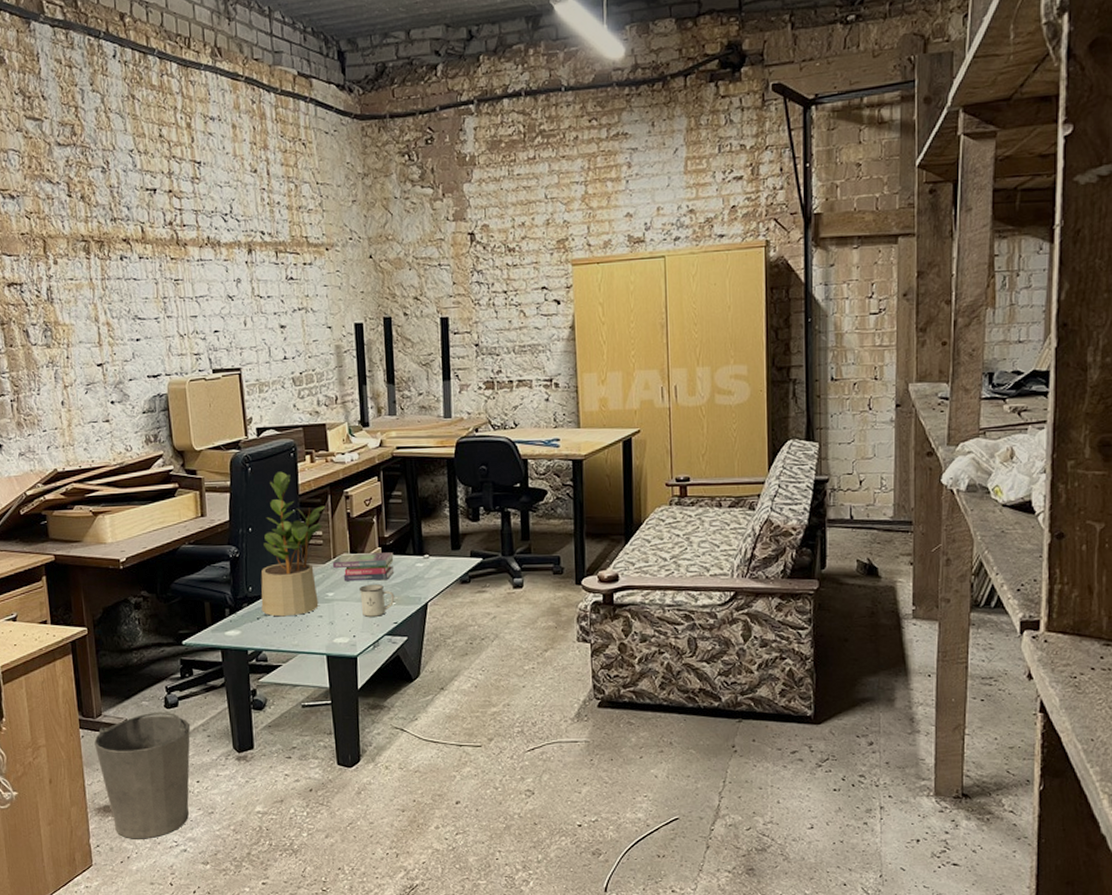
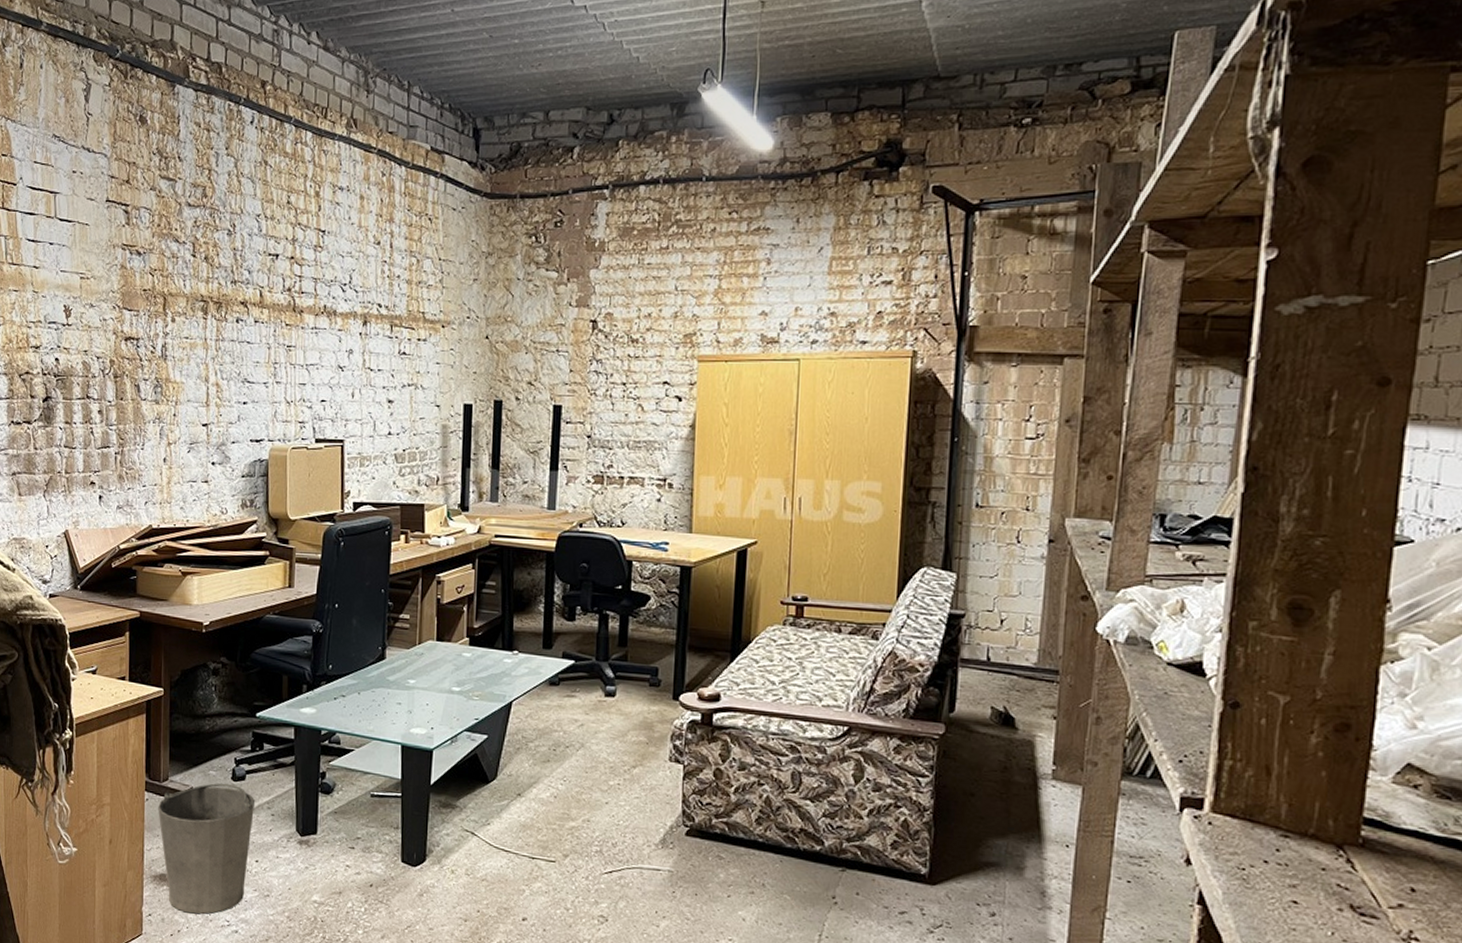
potted plant: present [261,471,326,617] -> none [340,549,416,700]
books: present [332,552,395,582] -> none [416,641,482,673]
mug: present [360,583,395,617] -> none [442,675,478,710]

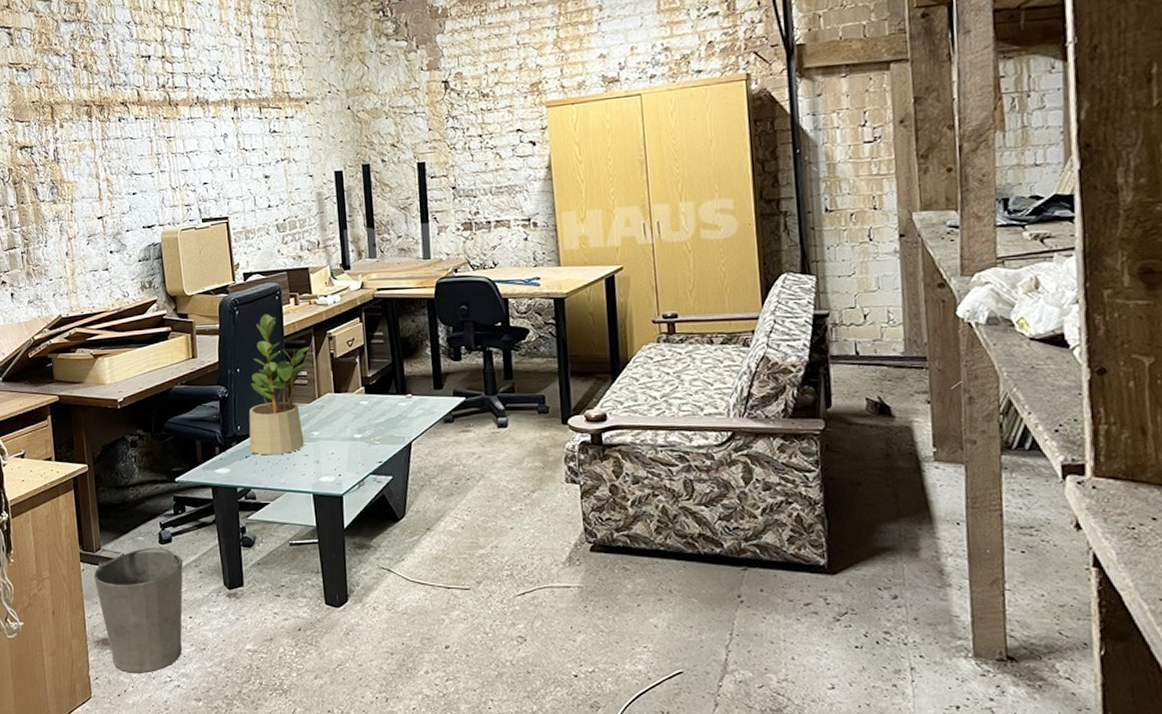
potted plant: none [340,549,416,700] -> present [249,314,310,455]

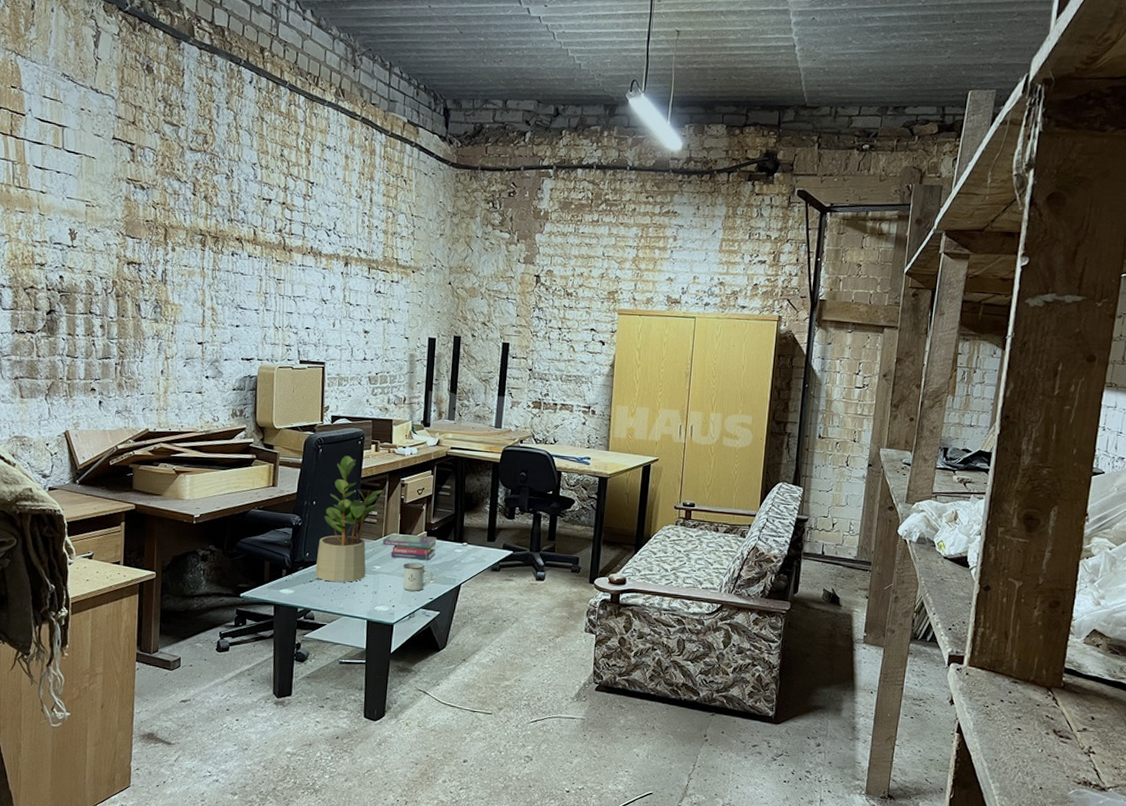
bucket: present [94,547,184,673] -> none [148,653,238,767]
books: none [317,392,378,421] -> present [382,534,437,561]
mug: none [344,423,379,456] -> present [402,562,433,591]

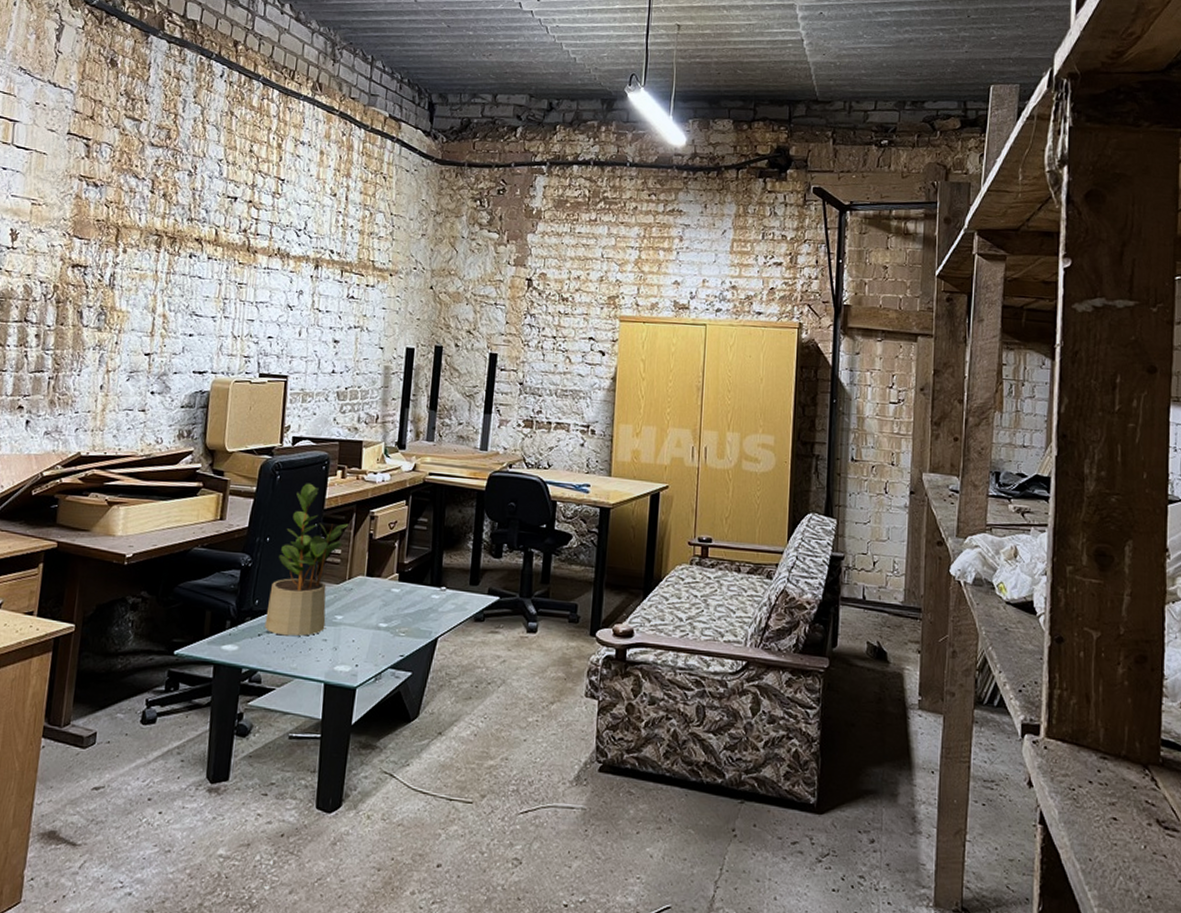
books: present [382,534,437,561] -> none [345,576,411,609]
mug: present [402,562,433,591] -> none [368,611,405,647]

